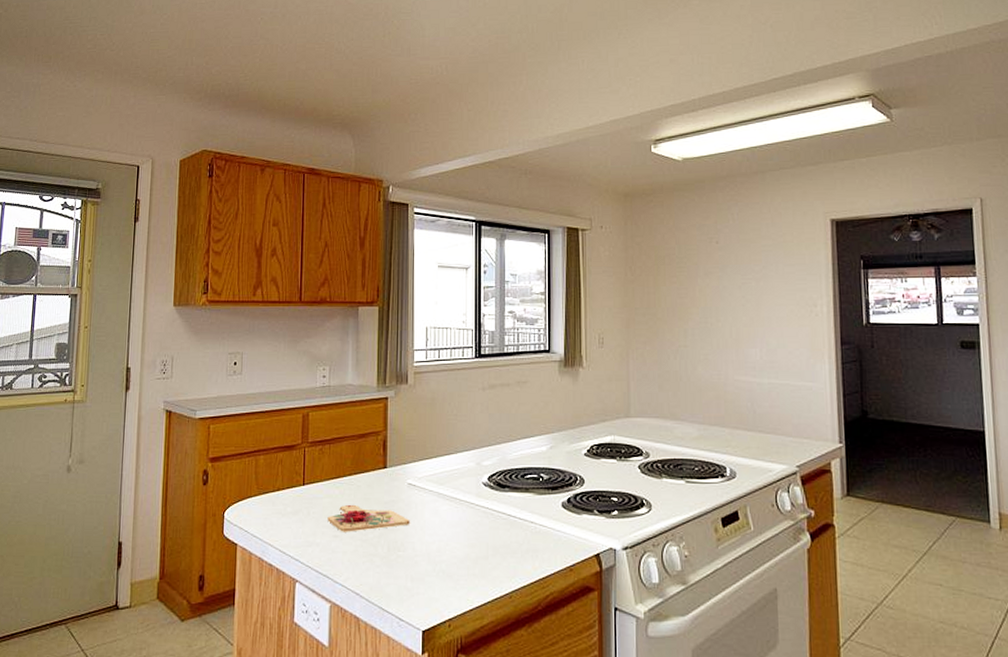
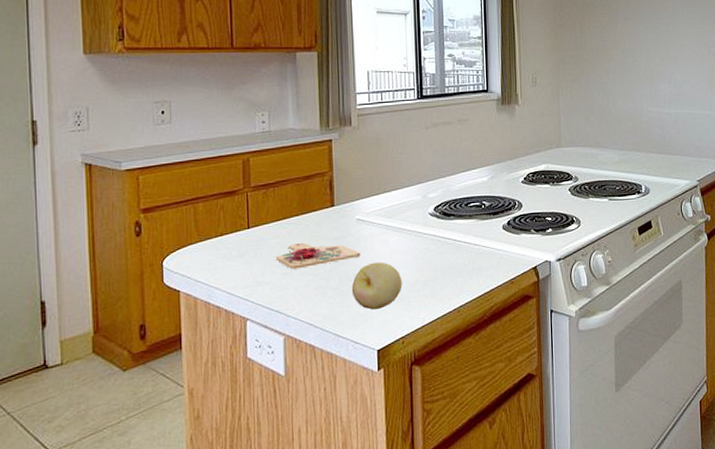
fruit: none [399,532,452,585] -> present [351,262,402,310]

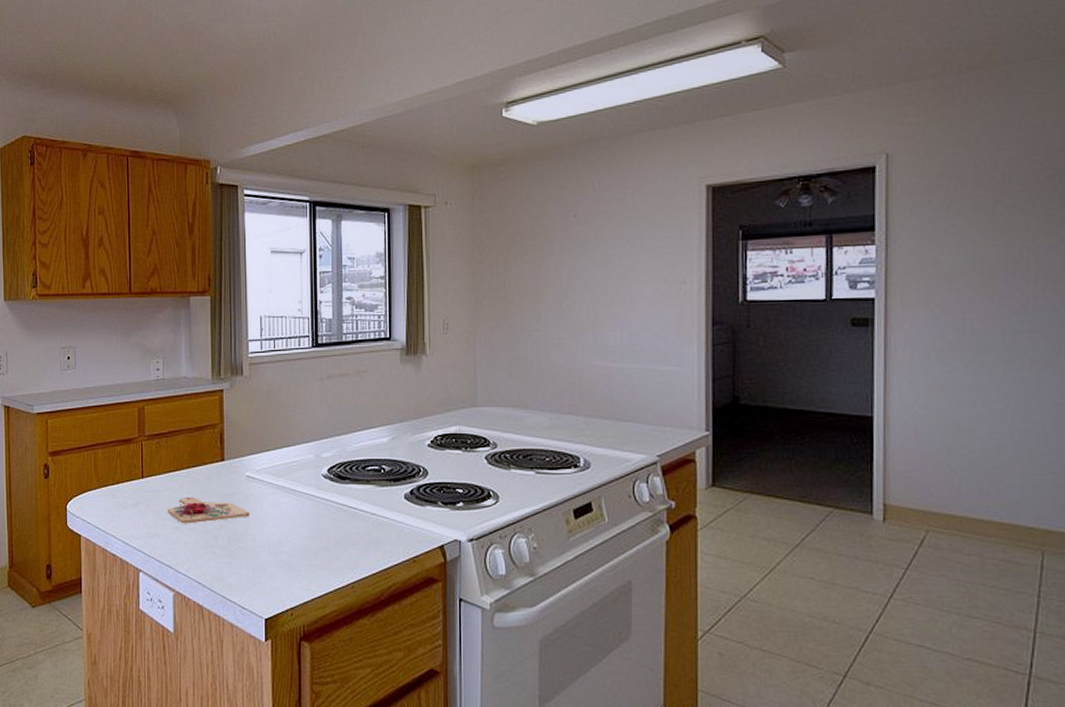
fruit: present [351,262,402,310] -> none [240,524,292,575]

